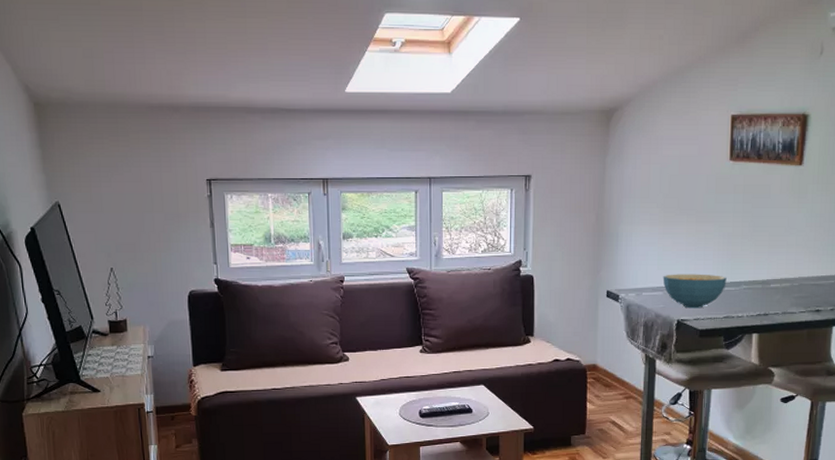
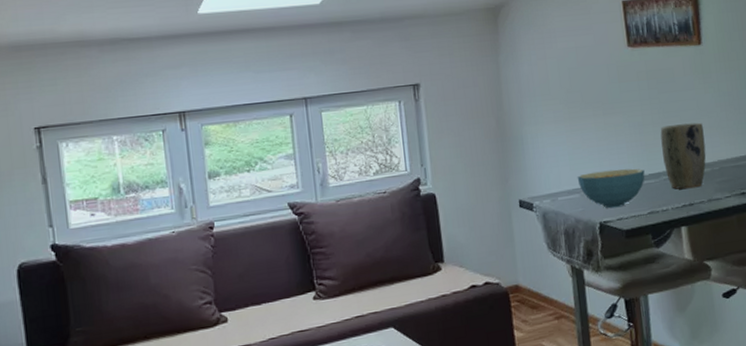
plant pot: none [746,239,790,300] -> present [660,122,706,189]

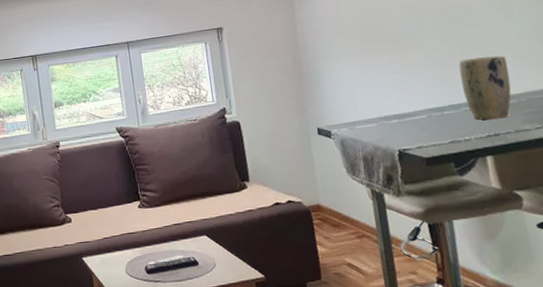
cereal bowl: present [577,168,645,209] -> none [373,100,445,137]

